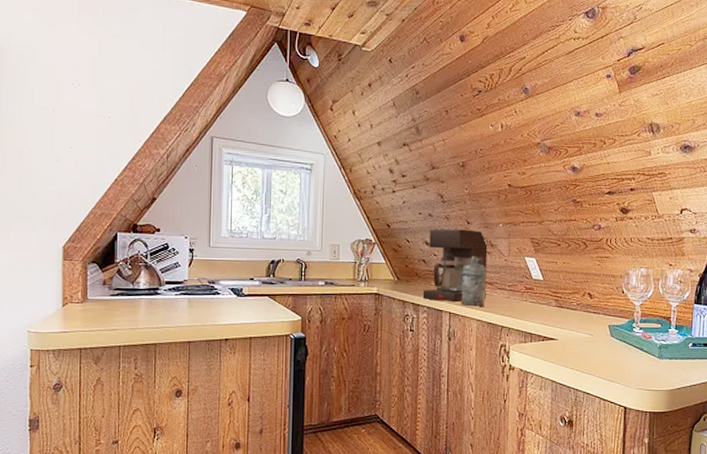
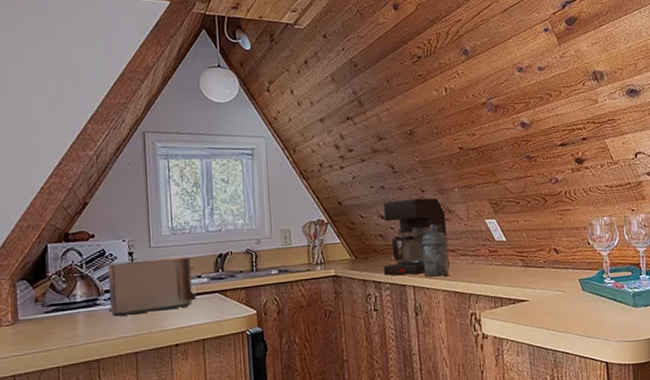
toaster: none [167,257,249,307] -> present [107,256,197,316]

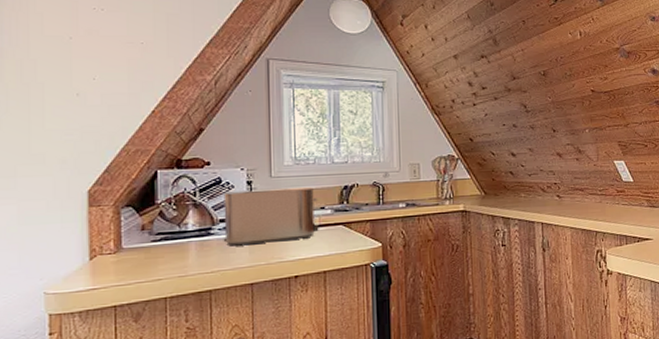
coffee maker: present [383,197,450,276] -> none [512,137,578,213]
canister: present [420,223,450,278] -> none [550,162,578,215]

